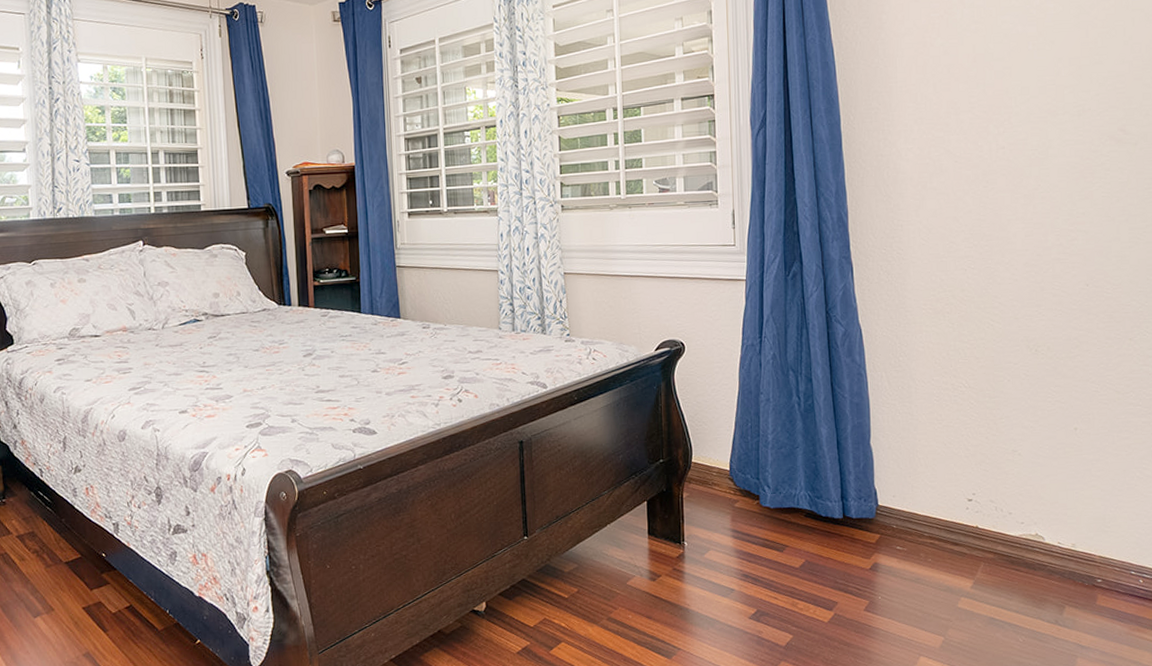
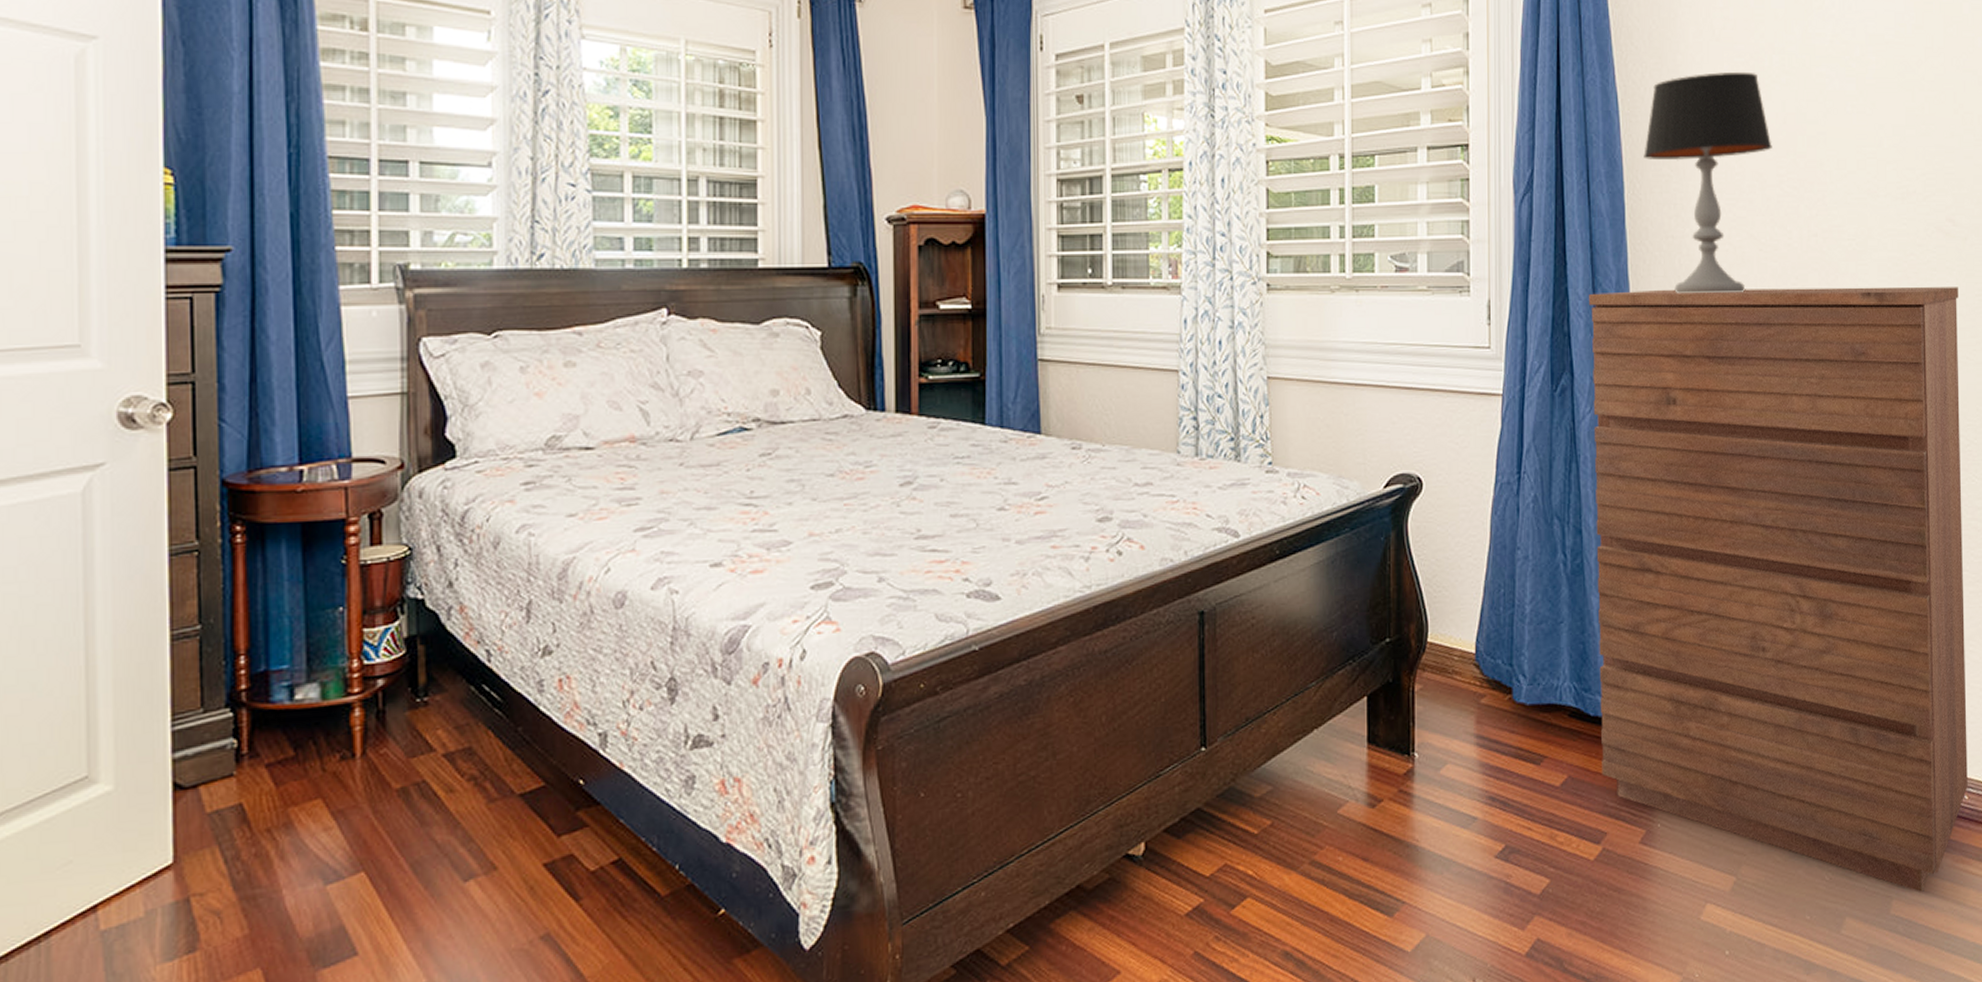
dresser: none [814,183,1142,653] -> present [1589,286,1968,892]
table lamp: none [856,24,965,198] -> present [1644,71,1772,294]

